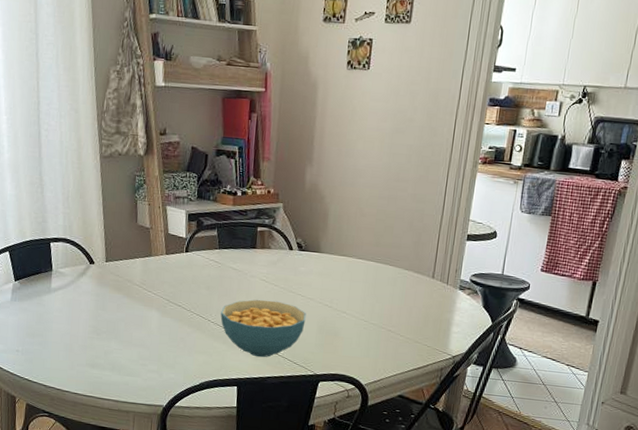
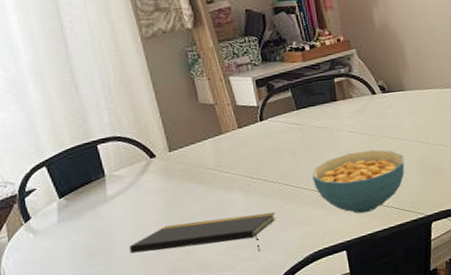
notepad: none [61,324,183,367] -> present [129,212,276,254]

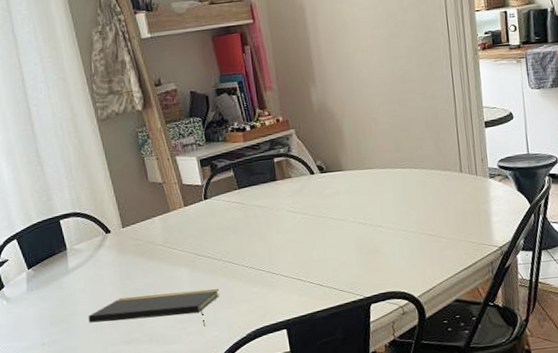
cereal bowl: present [312,149,405,214] -> none [253,229,343,293]

